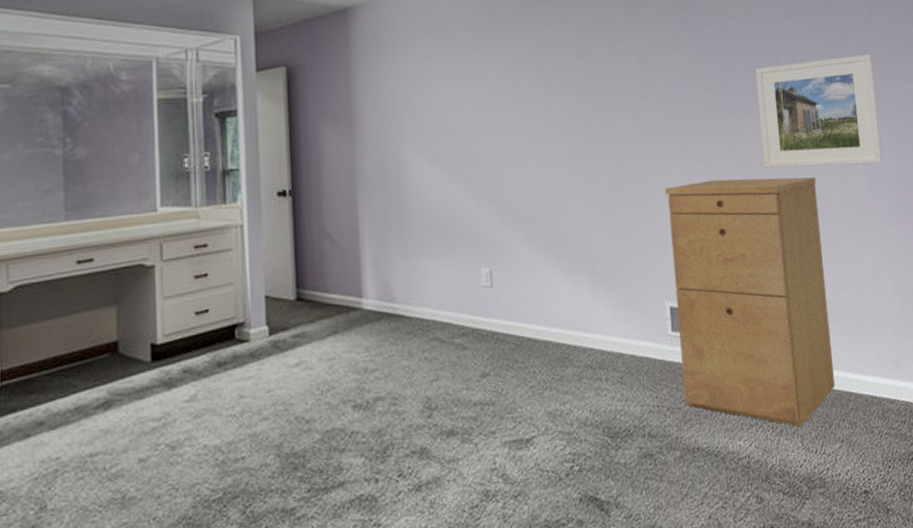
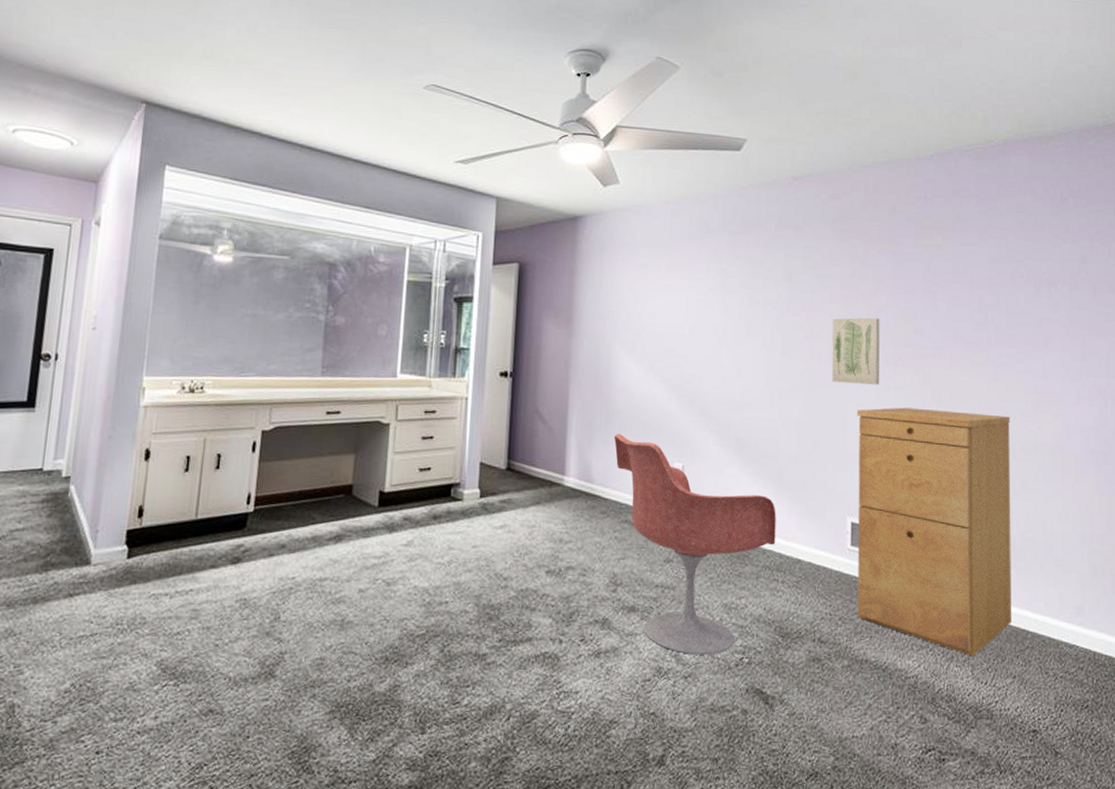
armchair: none [412,244,595,472] -> present [613,434,776,655]
wall art: none [632,89,685,162] -> present [832,317,880,385]
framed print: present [755,54,883,169] -> none [958,303,1082,412]

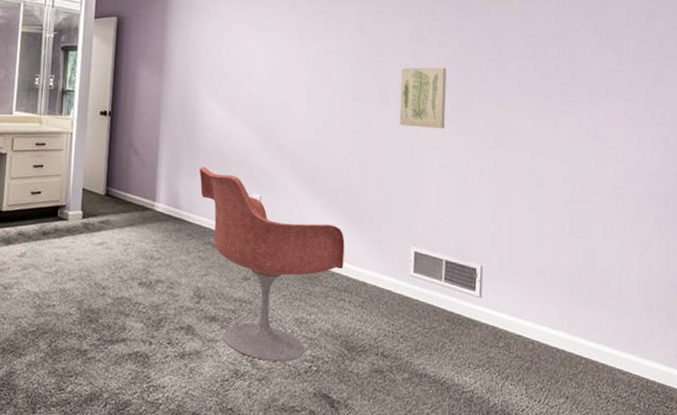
filing cabinet: present [857,407,1012,657] -> none [418,149,571,377]

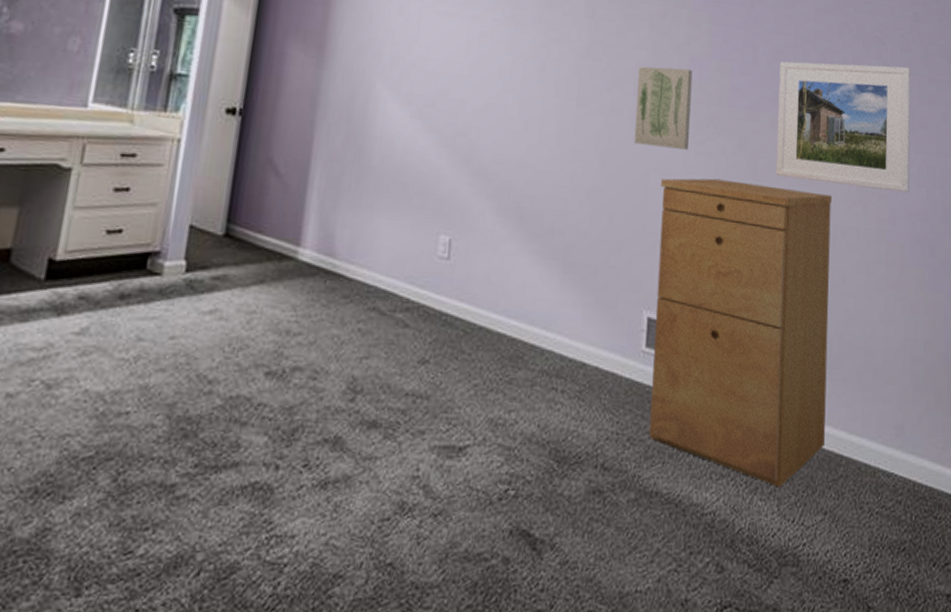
armchair: present [199,167,345,362] -> none [366,195,560,486]
filing cabinet: none [418,149,571,377] -> present [649,178,832,488]
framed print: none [520,55,645,157] -> present [776,61,911,193]

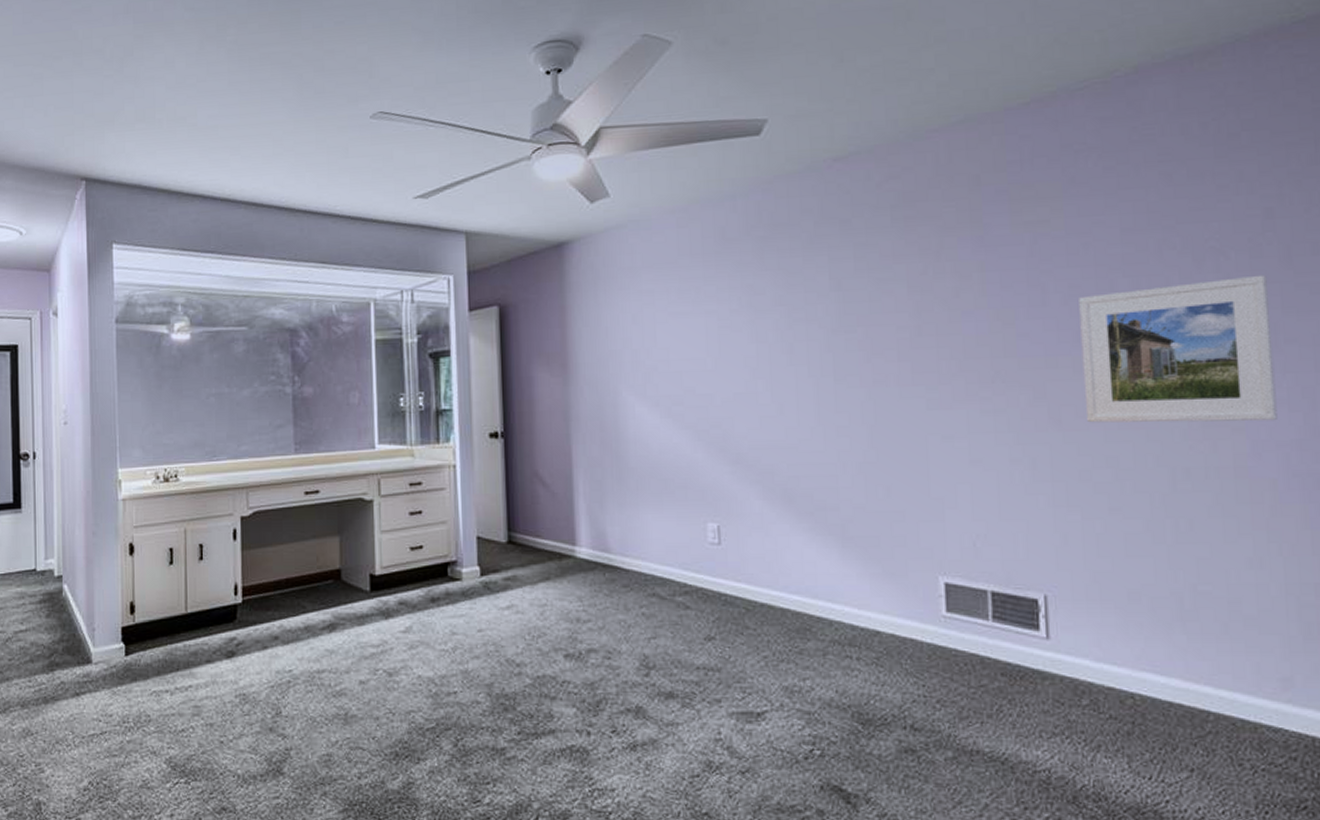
wall art: present [634,66,693,150] -> none [901,324,971,411]
filing cabinet: present [649,178,832,488] -> none [943,434,1185,745]

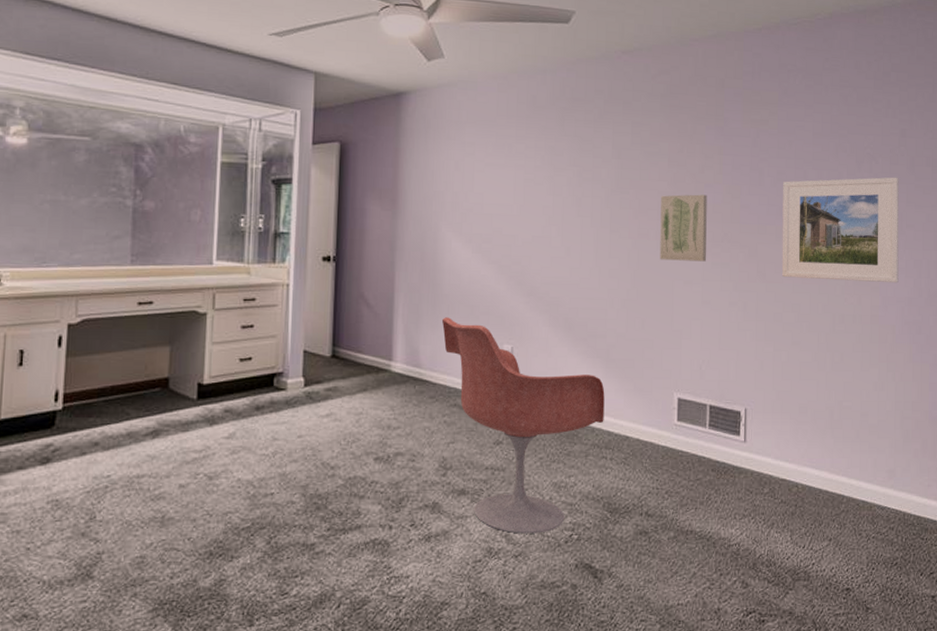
armchair: none [630,494,845,747] -> present [441,317,605,534]
wall art: none [901,324,971,411] -> present [660,194,707,262]

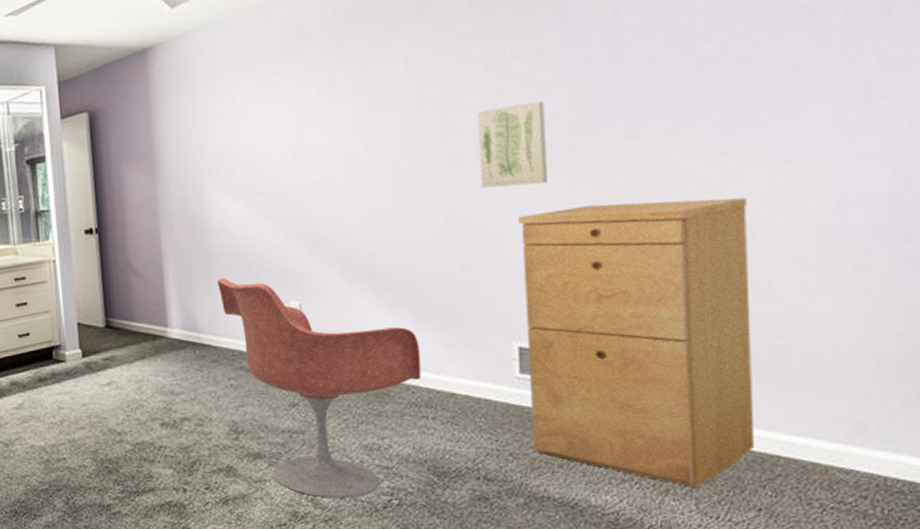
filing cabinet: none [683,283,831,522] -> present [518,198,755,489]
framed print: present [782,177,899,284] -> none [661,30,866,190]

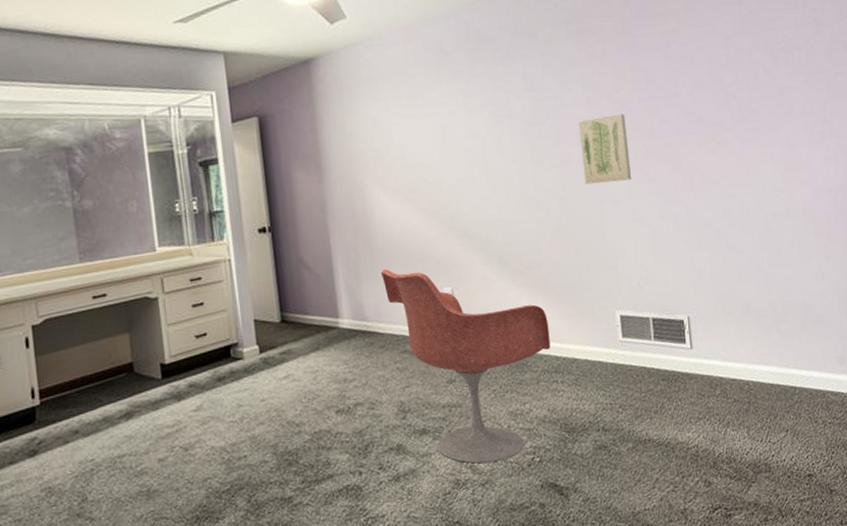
filing cabinet: present [518,198,755,489] -> none [613,189,781,419]

